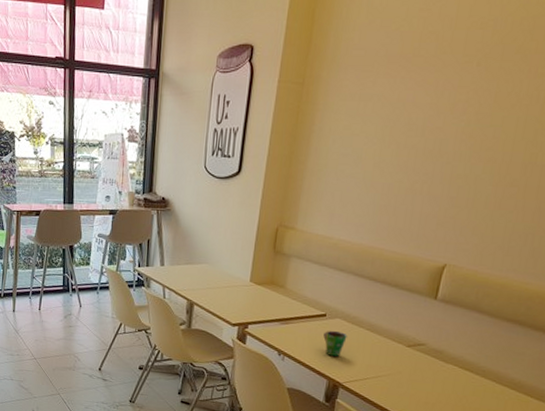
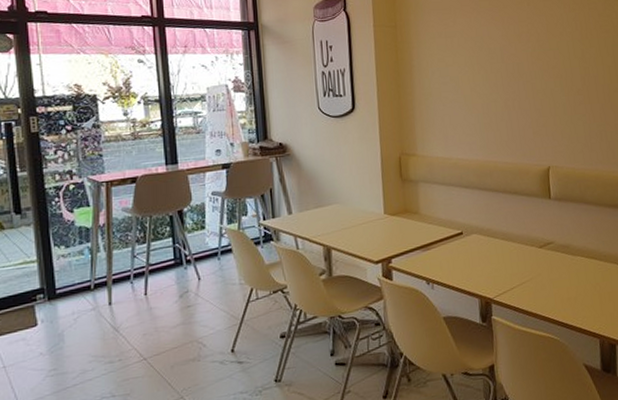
cup: present [323,330,347,357] -> none [465,246,487,274]

